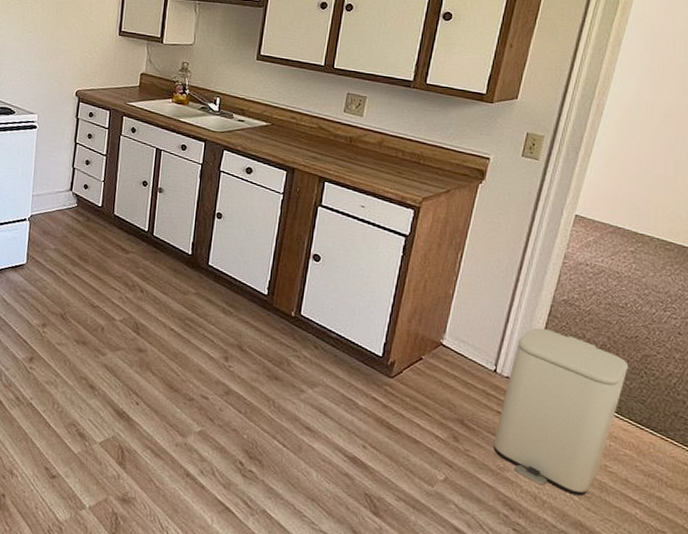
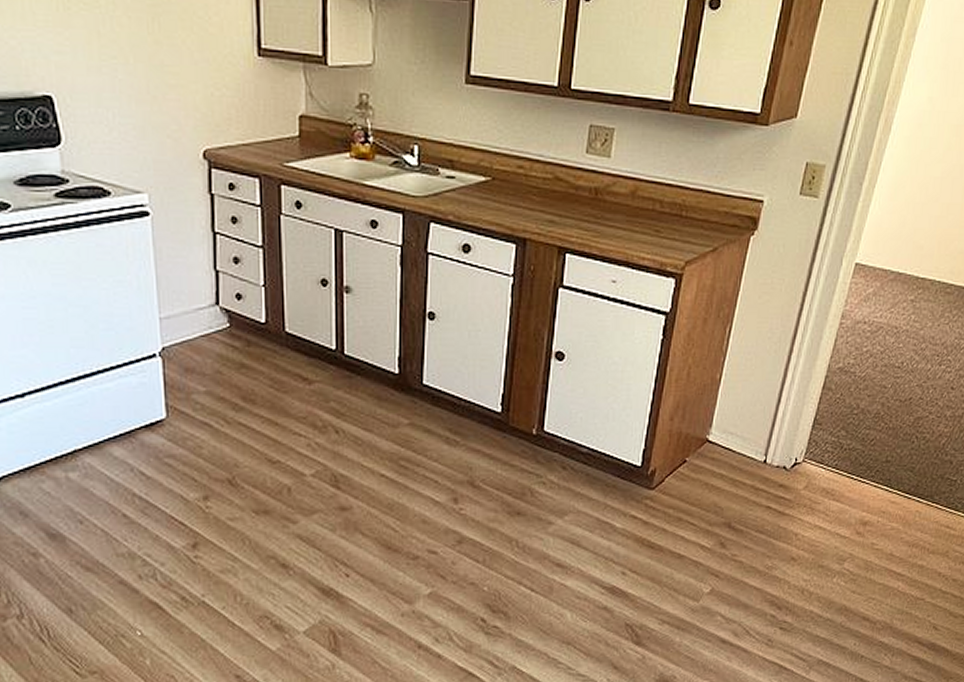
pedal bin: present [493,327,629,496] -> none [762,404,901,581]

